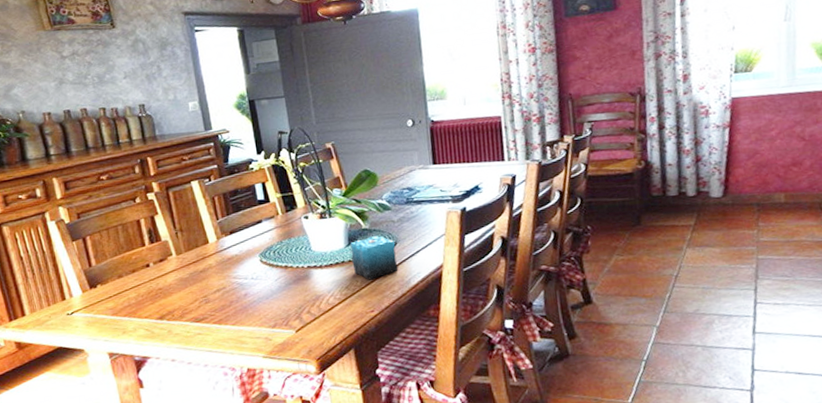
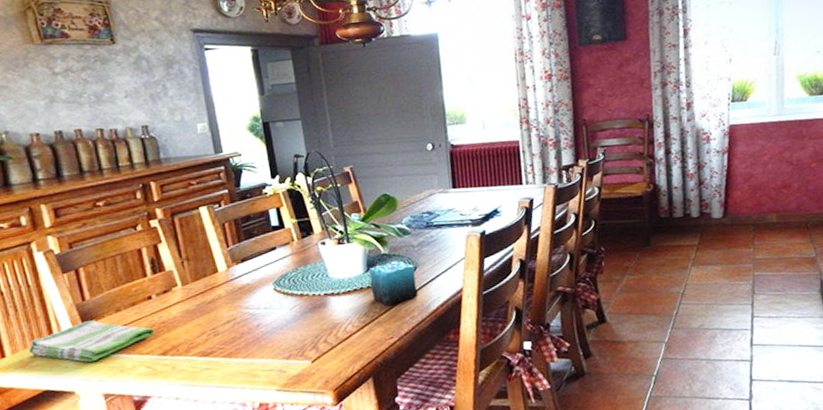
dish towel: none [44,285,153,324] -> present [29,320,155,362]

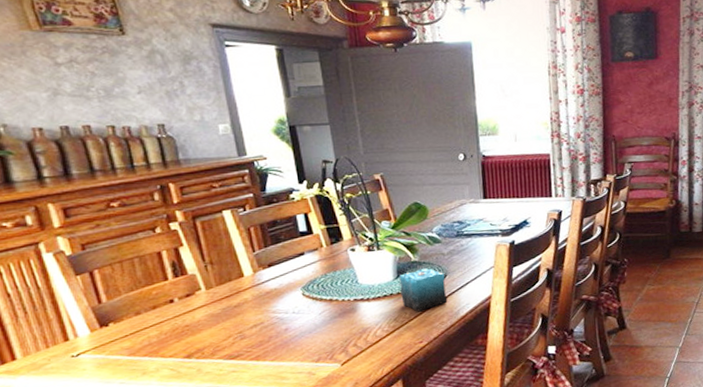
dish towel: present [29,320,155,362] -> none [41,323,178,365]

